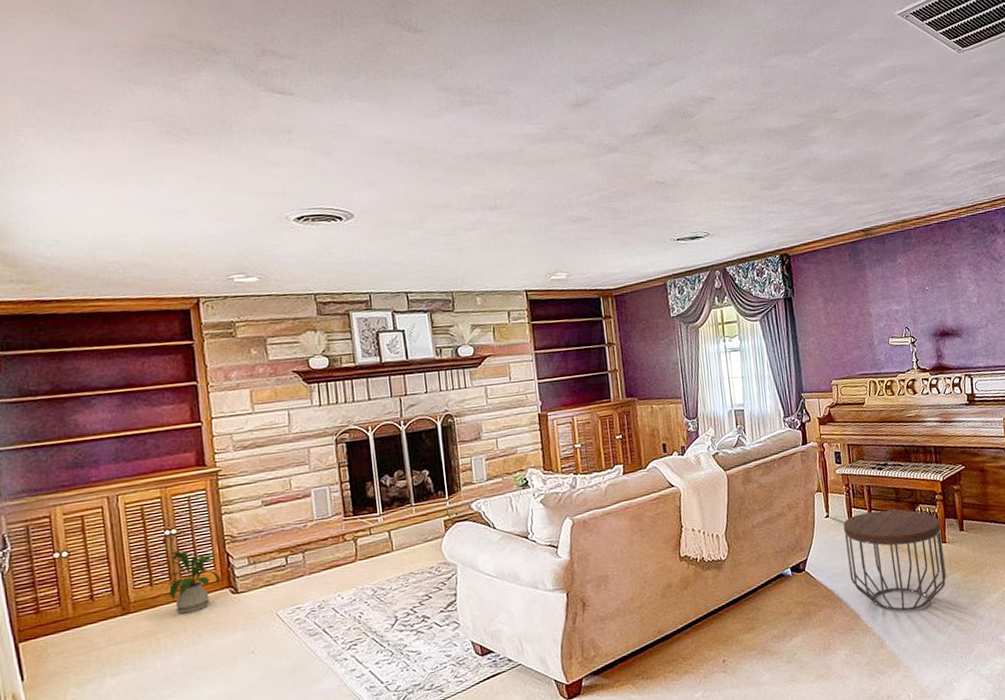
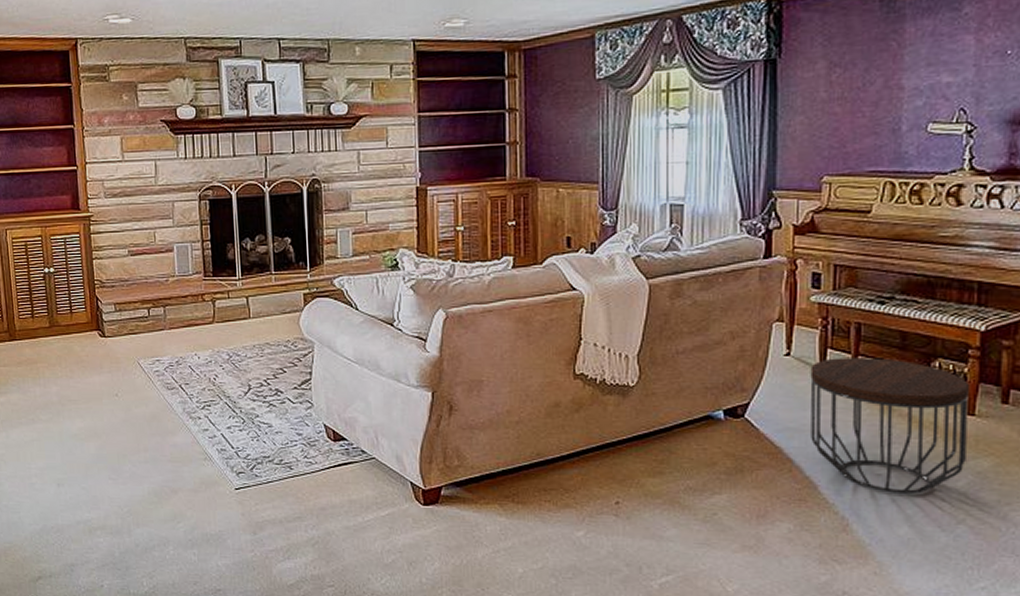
house plant: present [161,550,220,614] -> none [41,288,90,349]

